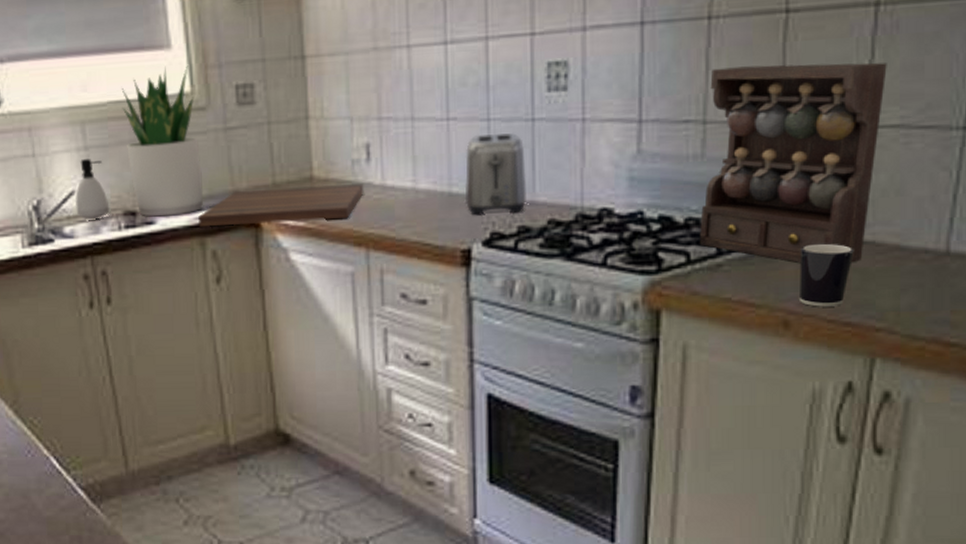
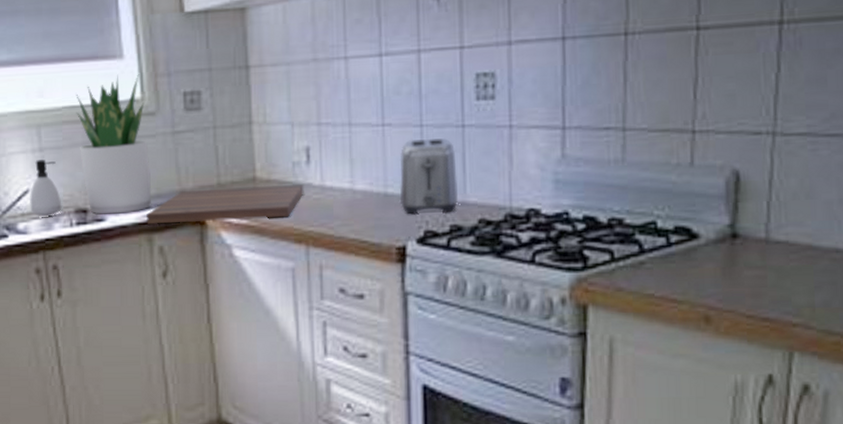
spice rack: present [699,62,887,263] -> none [622,76,793,261]
mug: present [799,243,854,307] -> none [717,242,769,303]

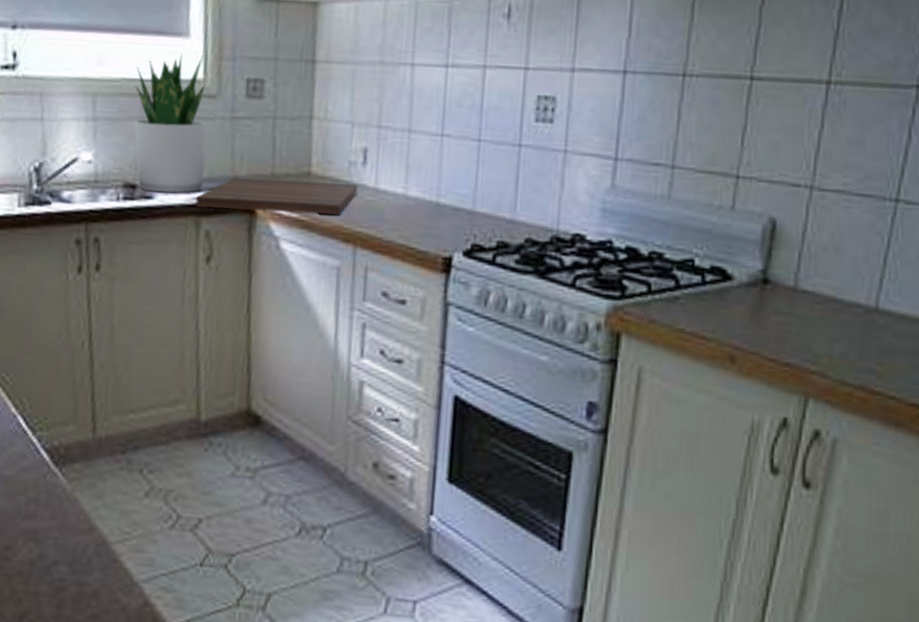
soap dispenser: present [30,160,62,217] -> none [77,129,111,188]
toaster: present [399,137,459,214] -> none [451,152,511,228]

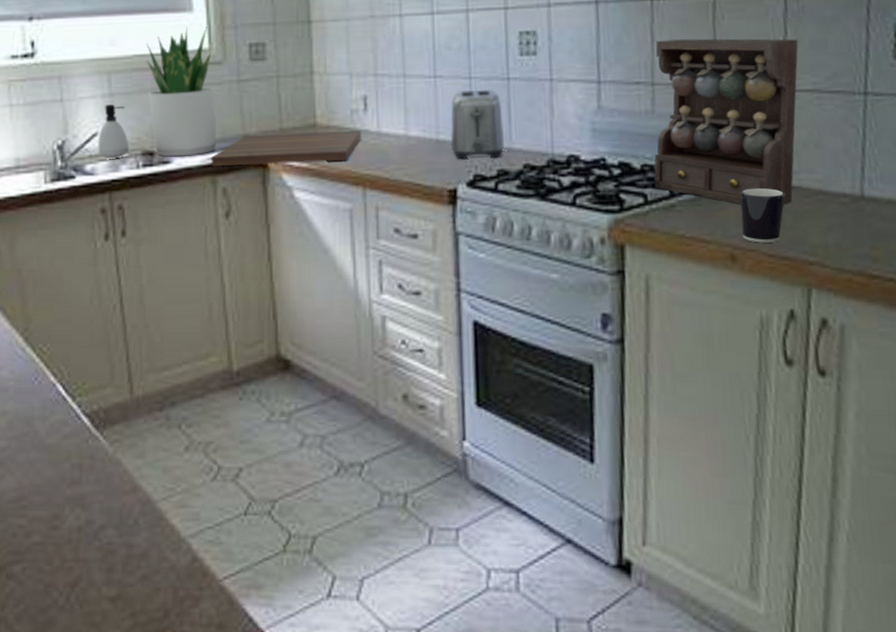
soap dispenser: none [77,129,111,188] -> present [98,104,129,159]
toaster: none [451,152,511,228] -> present [450,89,505,159]
spice rack: none [660,120,834,309] -> present [654,38,799,204]
mug: none [746,287,796,347] -> present [740,187,785,243]

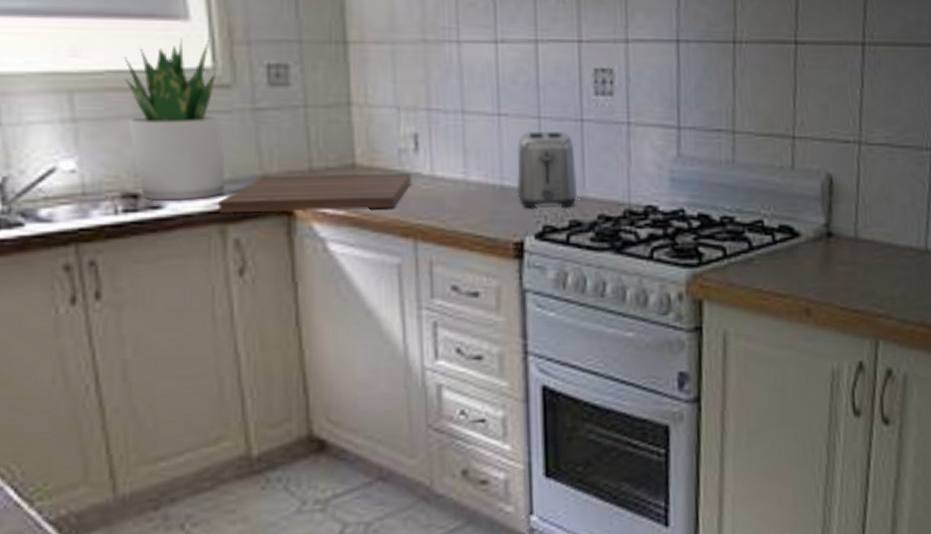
soap dispenser: present [98,104,129,159] -> none [57,132,103,202]
spice rack: present [654,38,799,204] -> none [733,86,874,258]
mug: present [740,187,785,243] -> none [816,241,858,297]

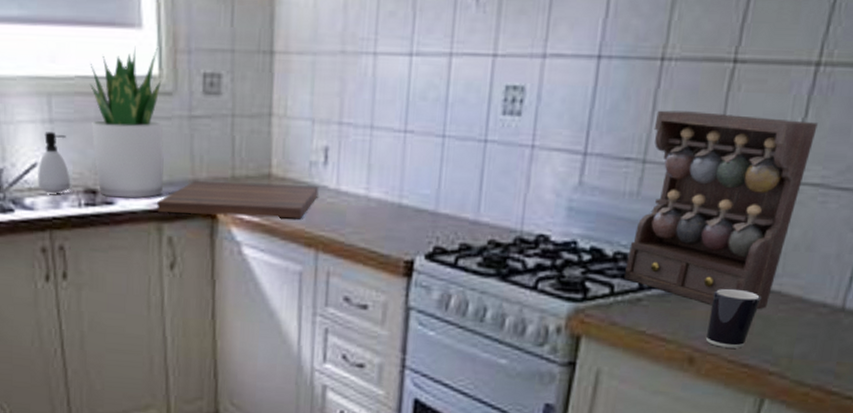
soap dispenser: none [57,132,103,202] -> present [38,132,71,194]
toaster: present [516,131,578,208] -> none [414,149,475,230]
spice rack: none [733,86,874,258] -> present [623,110,818,309]
mug: none [816,241,858,297] -> present [706,288,761,349]

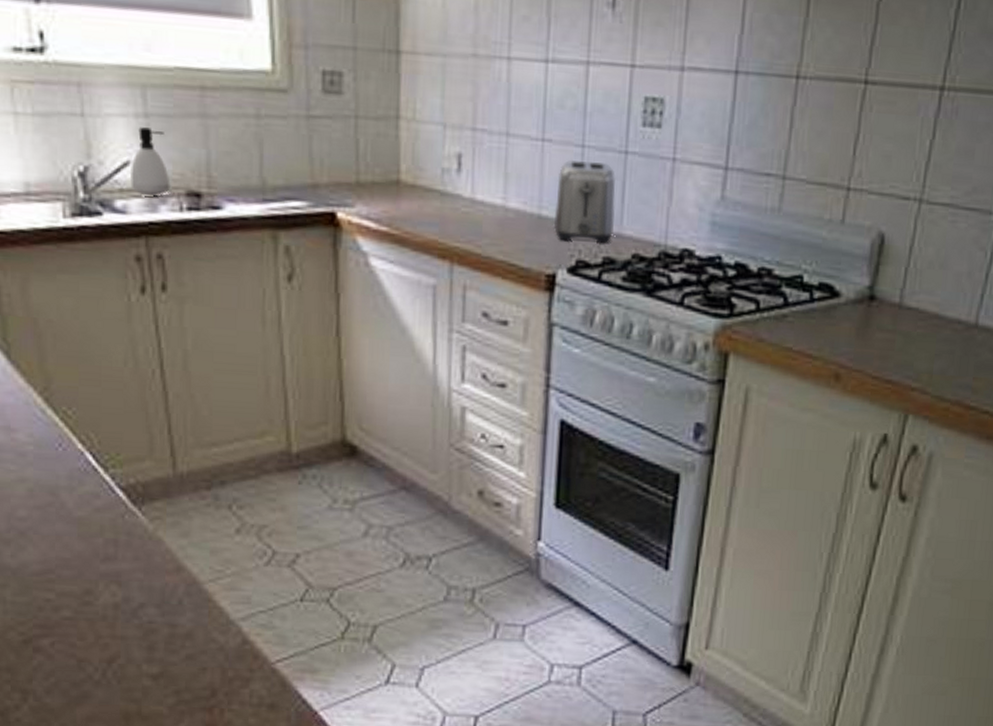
planter: present [89,45,164,198] -> none [191,37,280,203]
cutting board: present [157,180,319,219] -> none [272,185,453,229]
toaster: none [414,149,475,230] -> present [554,159,617,243]
spice rack: present [623,110,818,309] -> none [768,127,945,325]
mug: present [706,288,761,349] -> none [851,304,901,365]

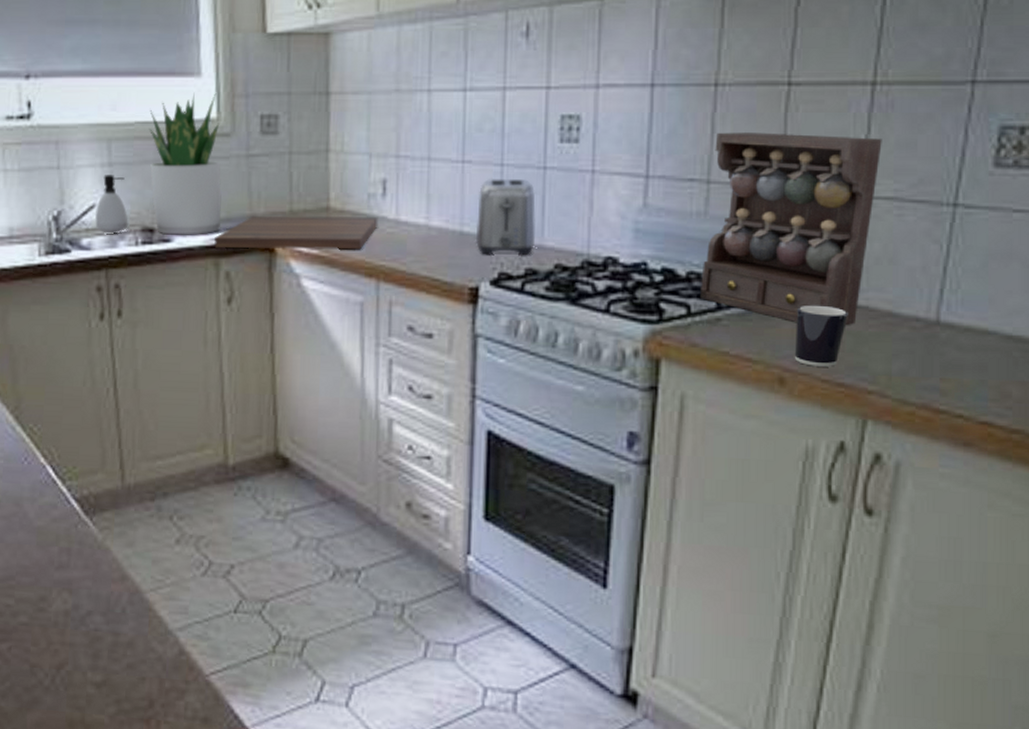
planter: none [191,37,280,203] -> present [149,92,222,235]
cutting board: none [272,185,453,229] -> present [214,215,378,250]
spice rack: none [768,127,945,325] -> present [699,132,882,325]
mug: none [851,304,901,365] -> present [795,304,848,367]

